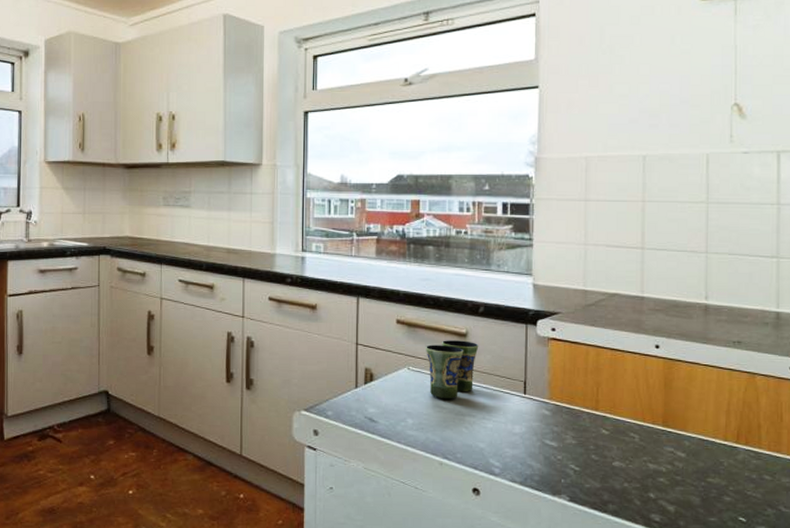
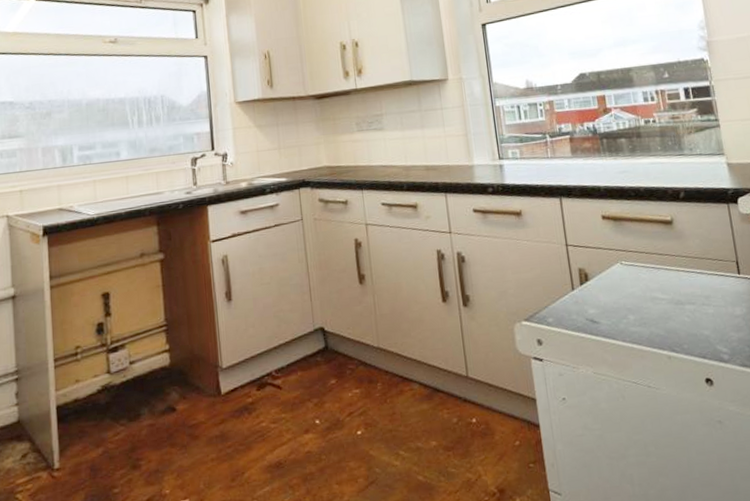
cup: present [425,340,479,399] -> none [633,228,688,290]

